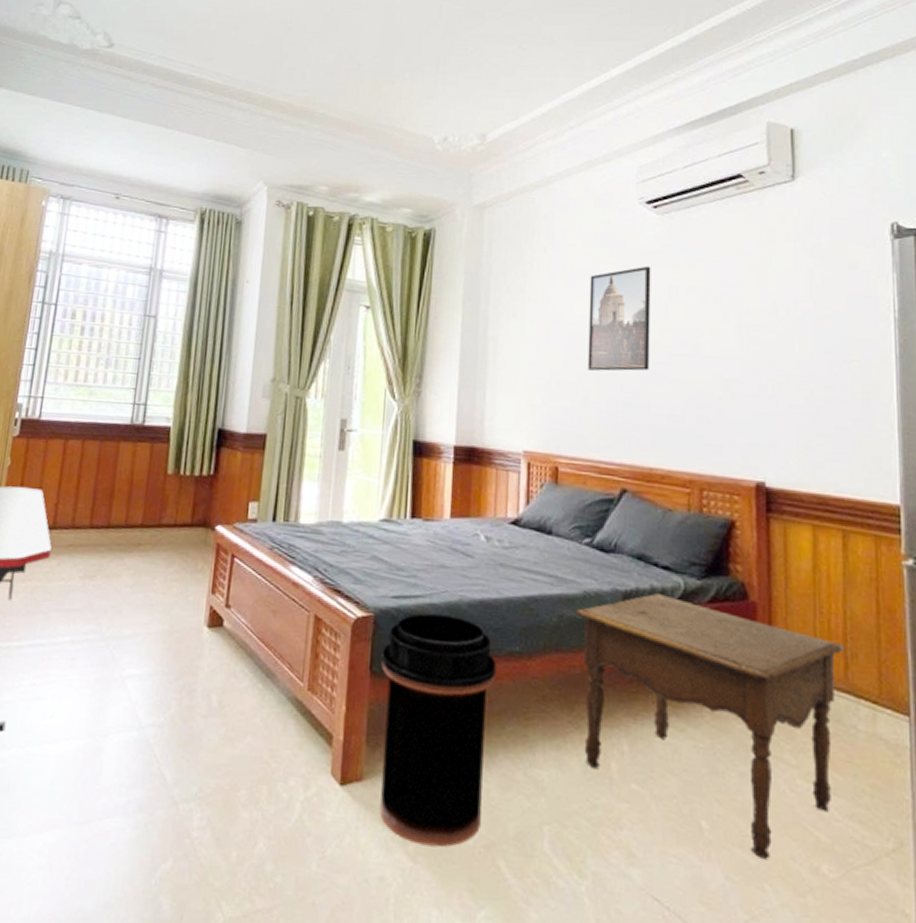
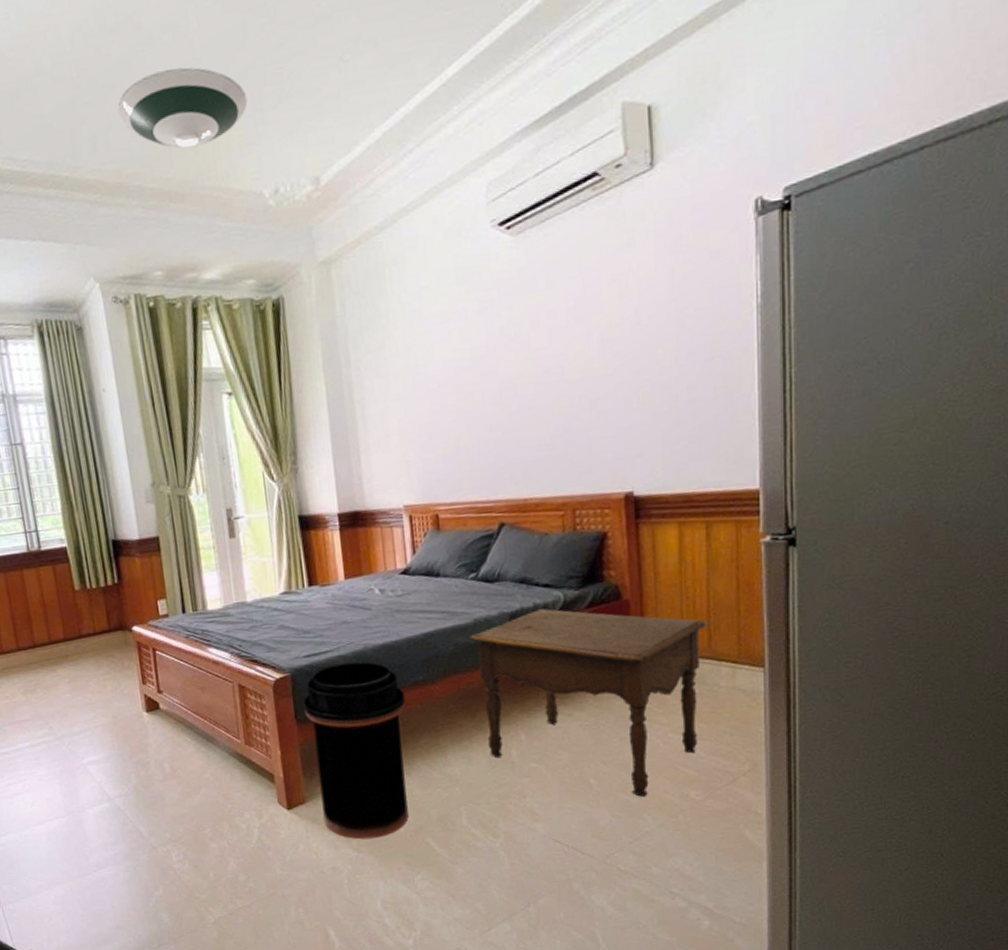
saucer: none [318,30,433,92] -> present [118,67,248,149]
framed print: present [587,265,651,372] -> none [448,295,516,416]

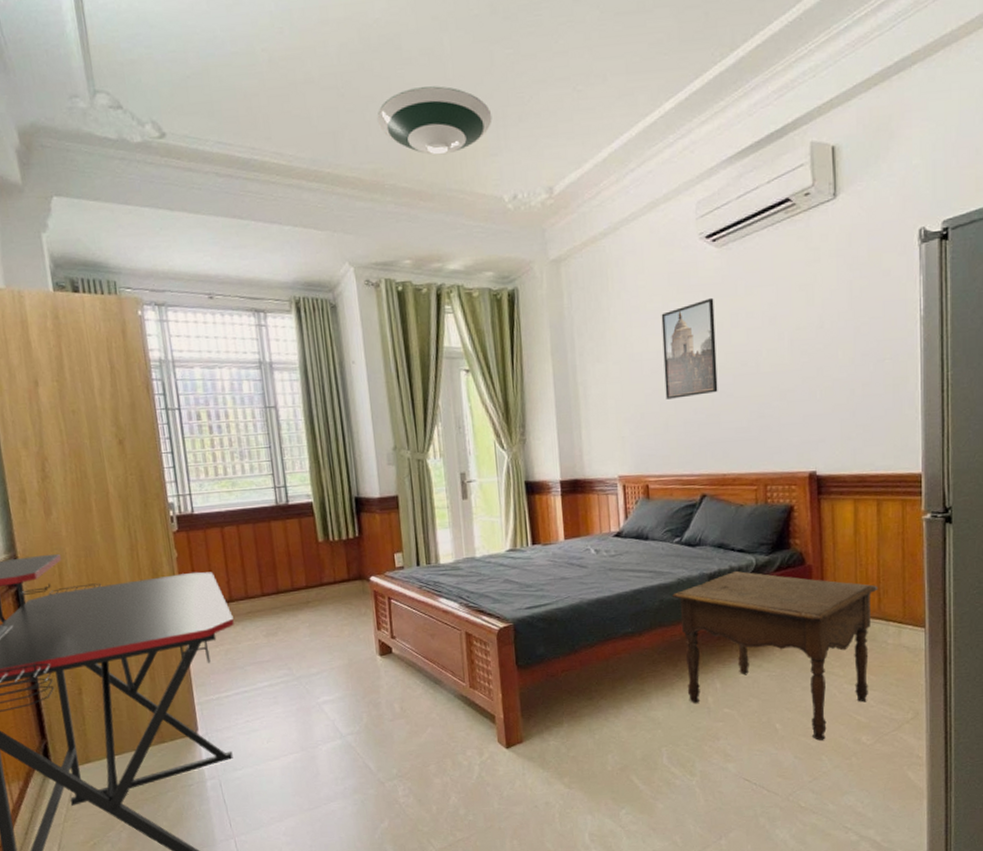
trash can: present [303,662,409,840] -> none [524,614,615,777]
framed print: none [448,295,516,416] -> present [661,297,718,399]

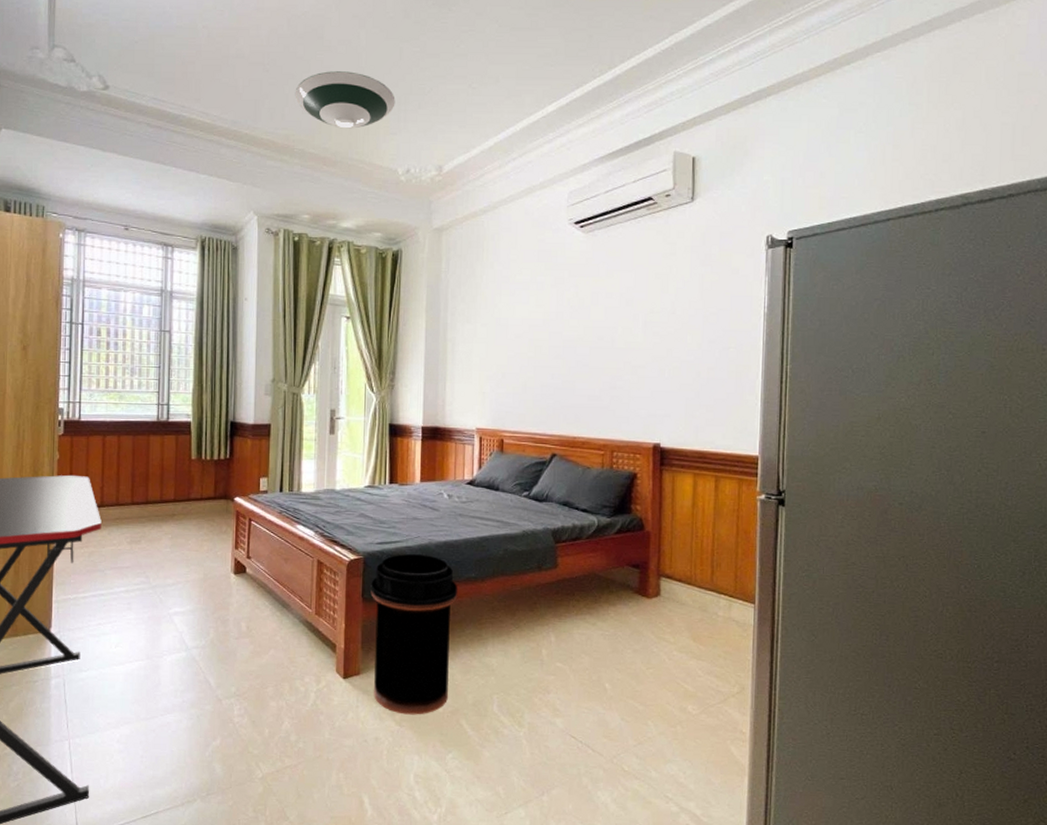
trash can: none [524,614,615,777] -> present [370,554,457,715]
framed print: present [661,297,718,399] -> none [526,276,578,363]
side table: present [672,570,878,741] -> none [517,529,712,705]

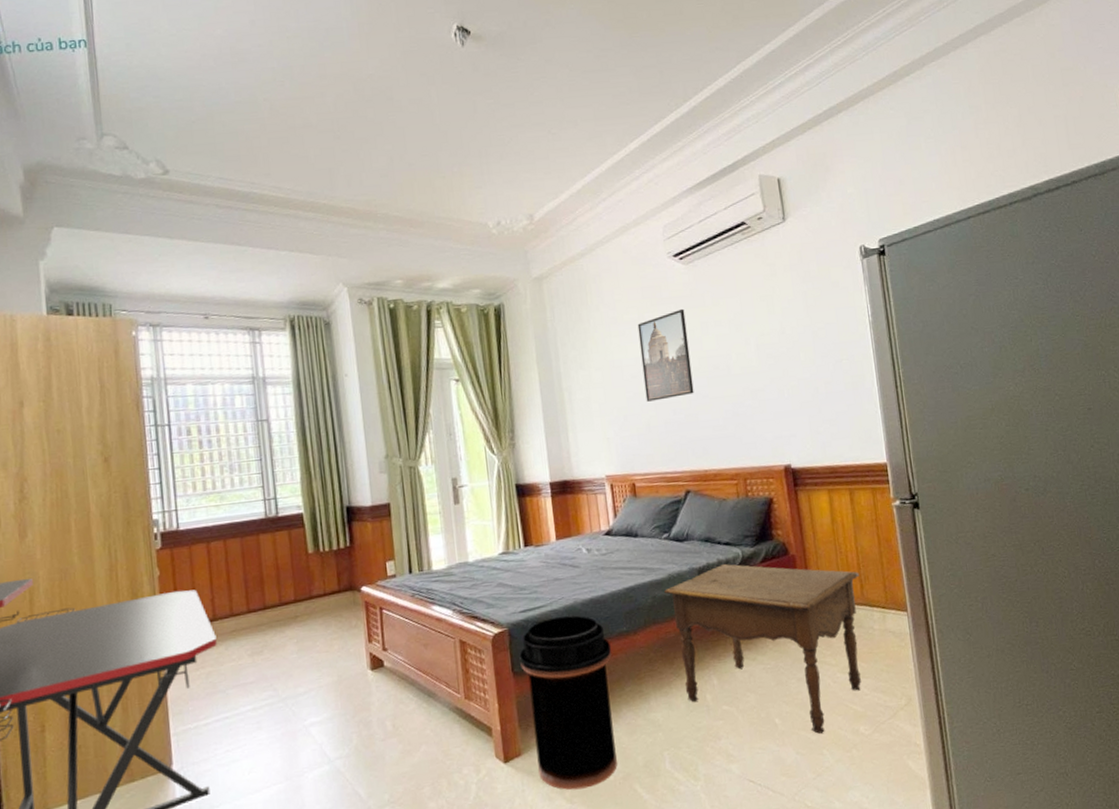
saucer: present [295,71,395,129] -> none [370,129,476,188]
side table: none [517,529,712,705] -> present [664,563,861,734]
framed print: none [526,276,578,363] -> present [637,308,694,402]

